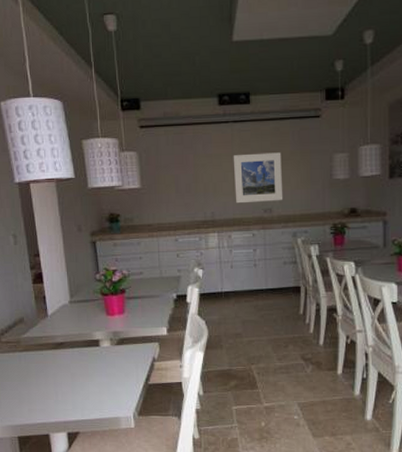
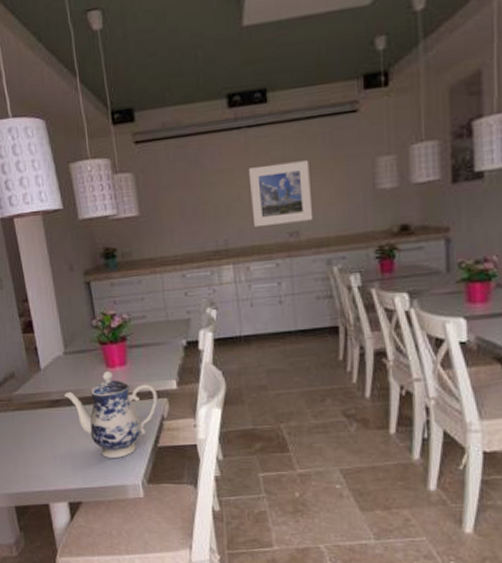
teapot: none [68,319,150,393] -> present [64,371,158,458]

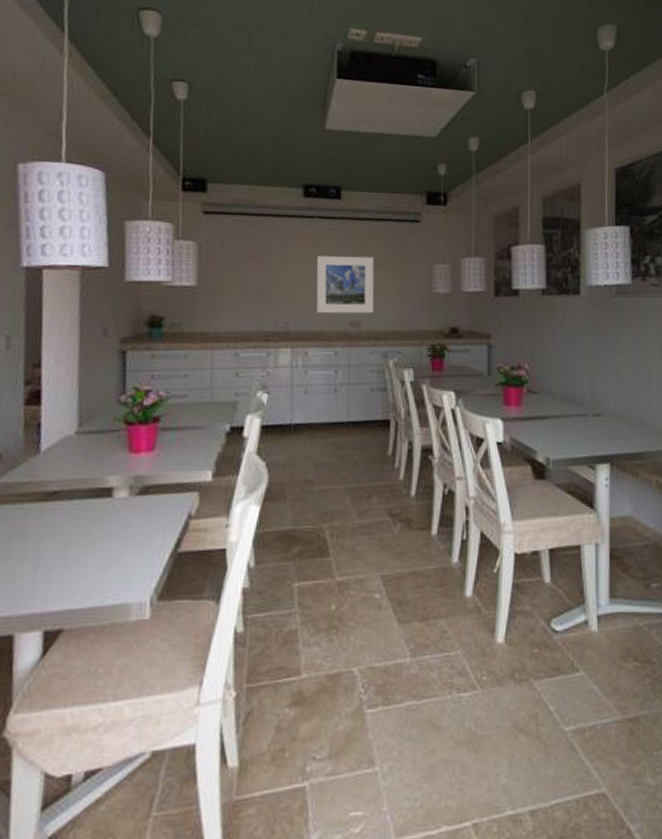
teapot: present [64,371,158,458] -> none [66,457,188,568]

